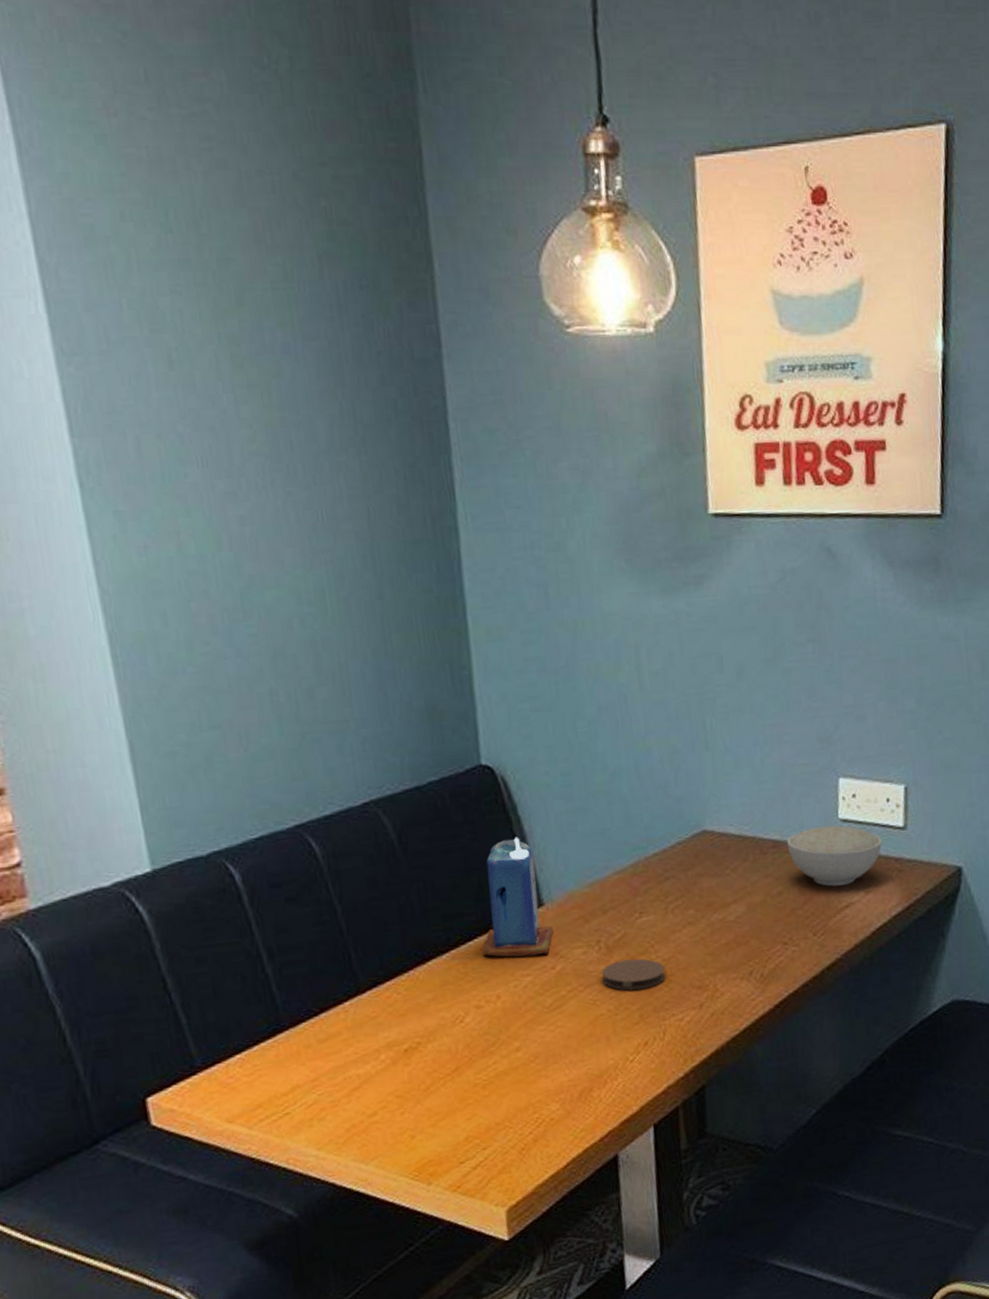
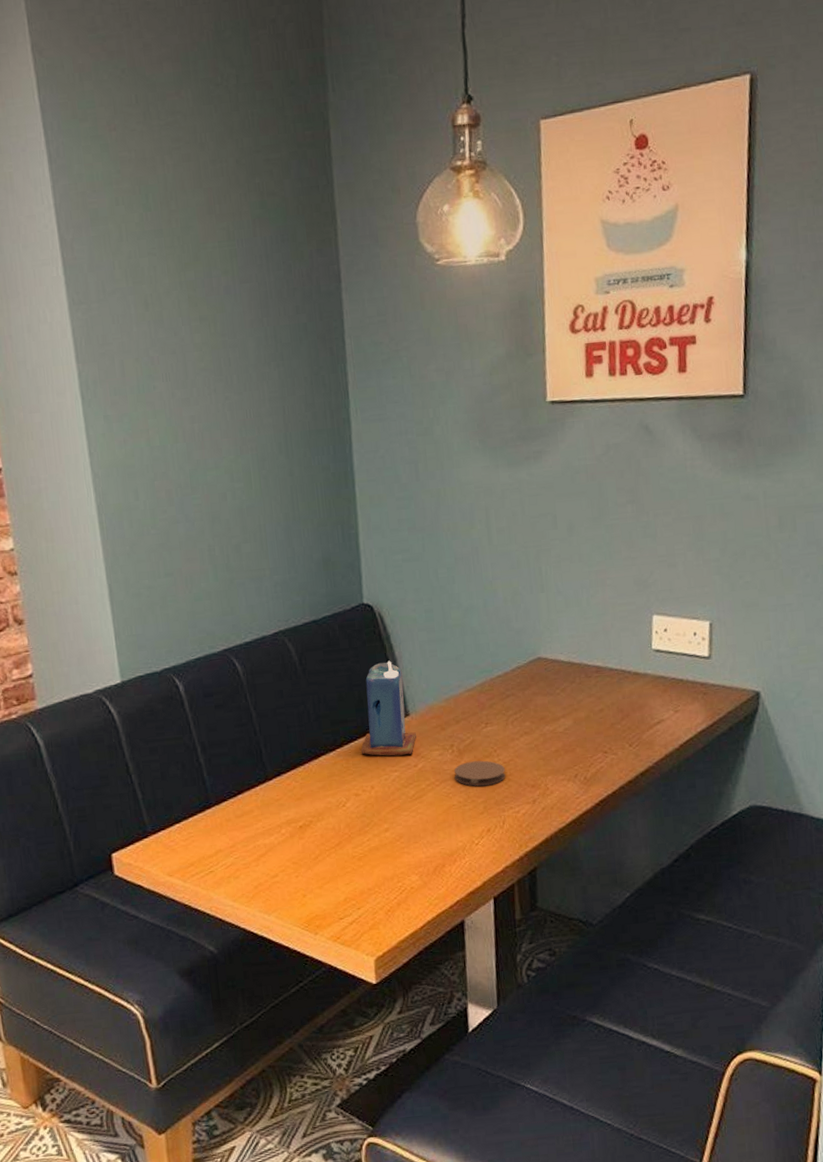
bowl: present [787,825,882,887] -> none [608,654,690,706]

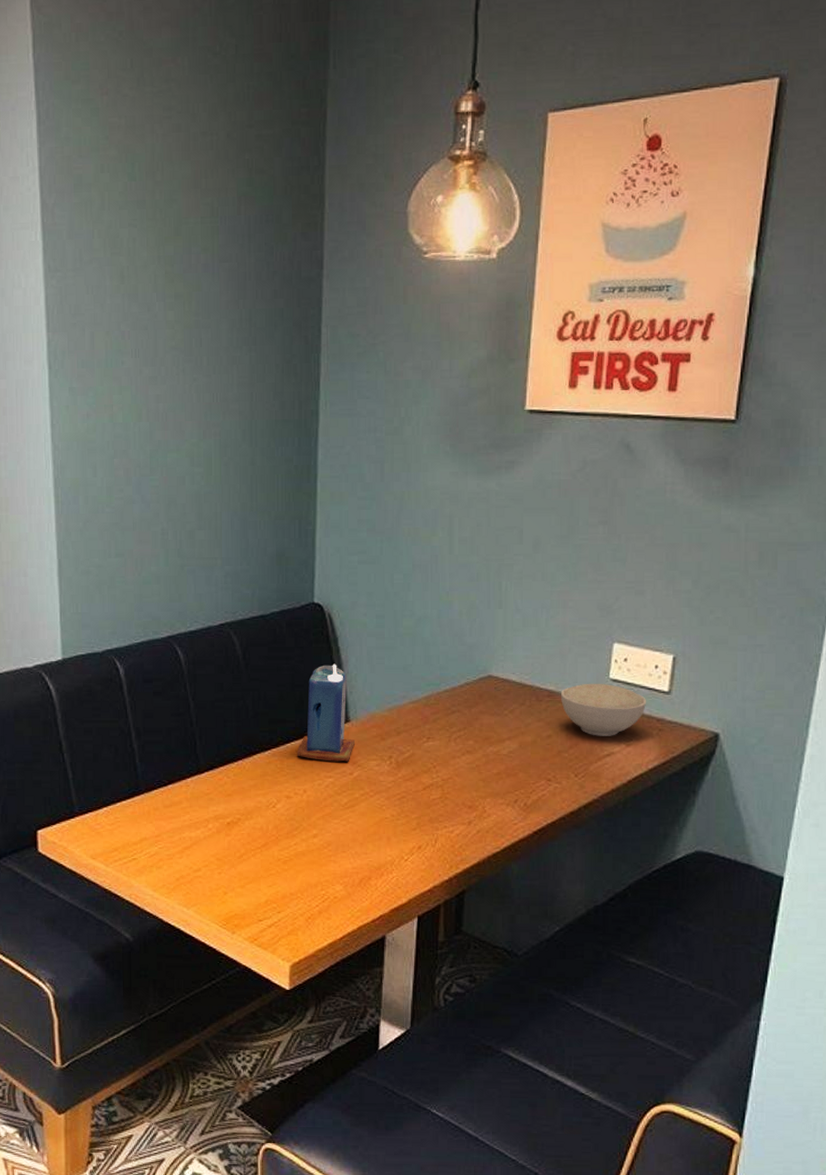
coaster: present [454,760,506,787] -> none [390,775,443,802]
bowl: none [608,654,690,706] -> present [561,683,647,736]

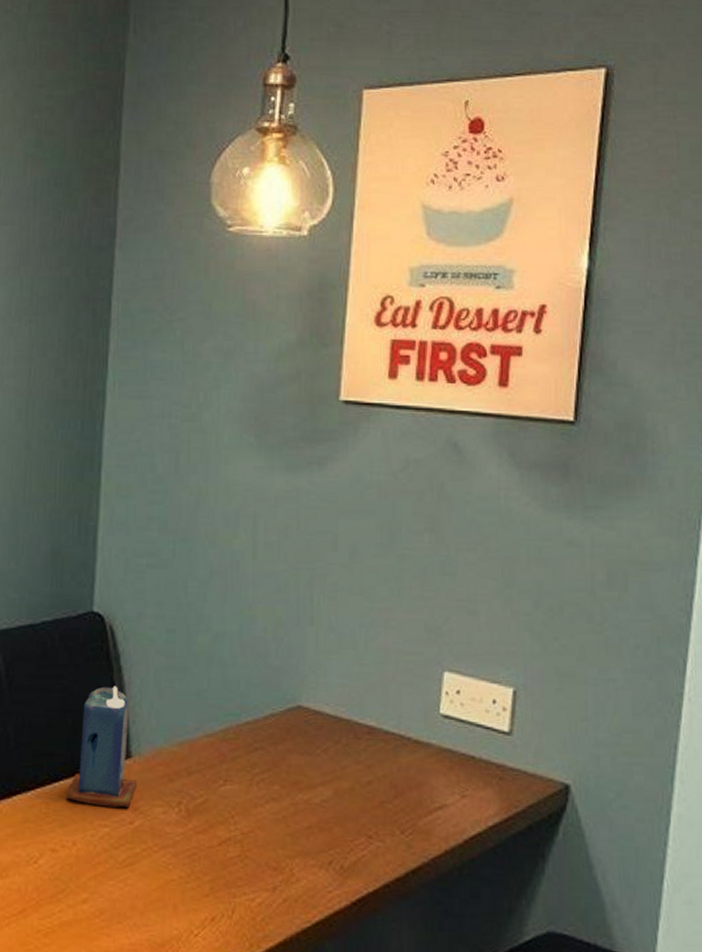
bowl: present [561,683,647,736] -> none [383,719,485,785]

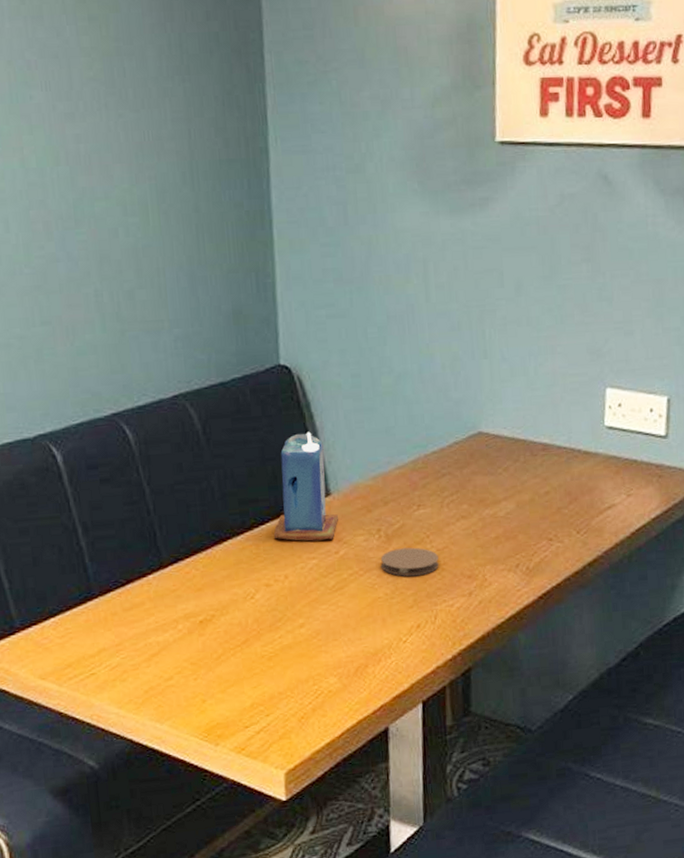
coaster: none [177,826,242,861] -> present [381,547,439,577]

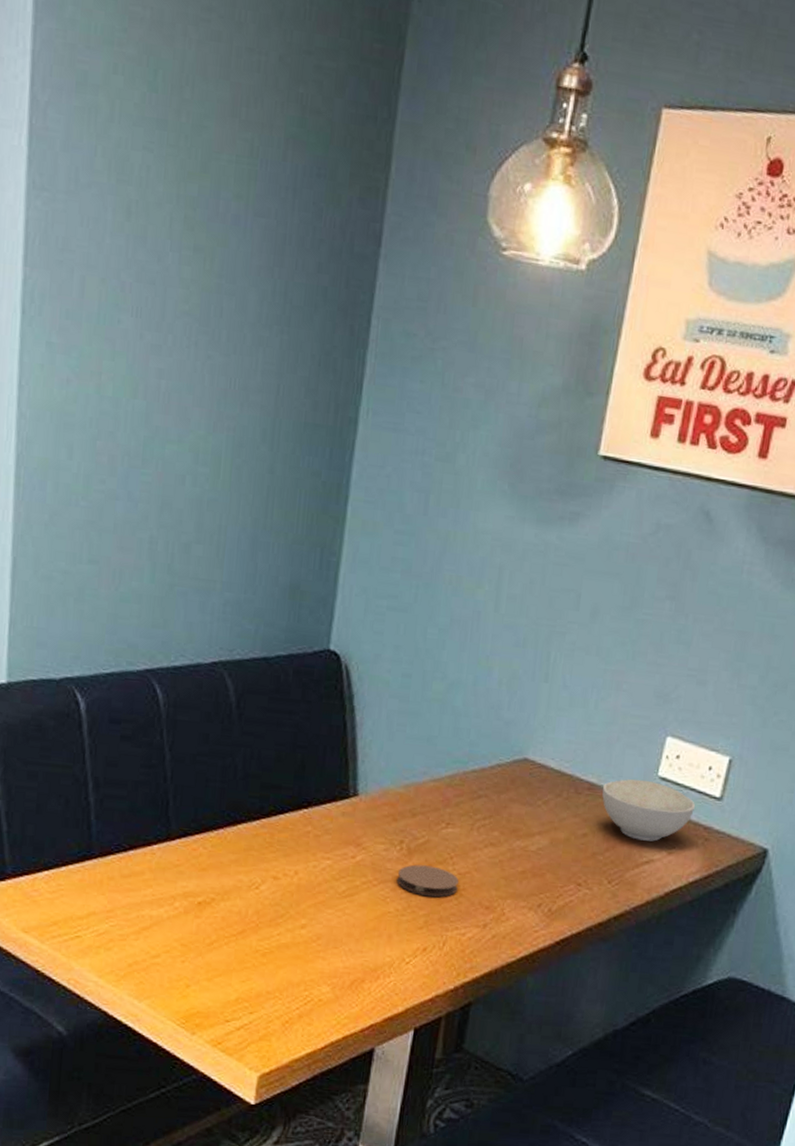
candle: present [274,431,339,541] -> none [292,725,363,843]
bowl: none [556,432,645,489] -> present [602,779,696,842]

